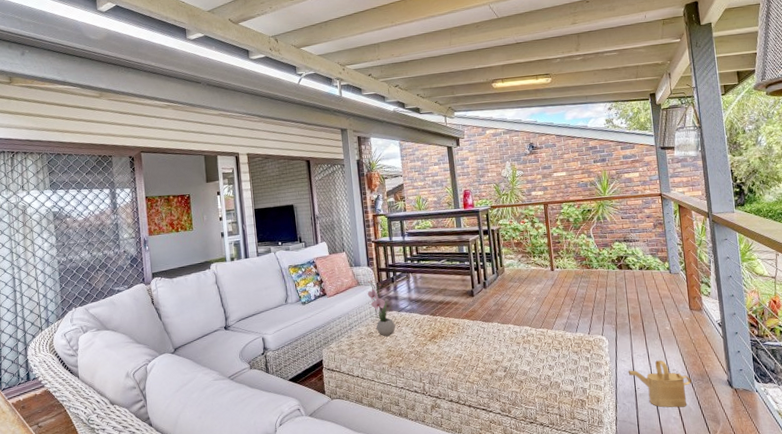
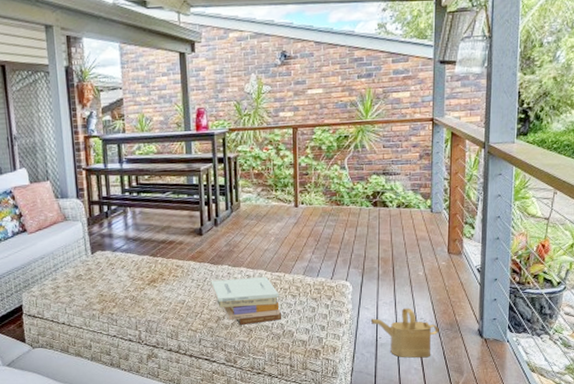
flower arrangement: present [367,280,396,337] -> none [76,215,109,280]
books: none [483,333,549,377] -> present [211,277,282,325]

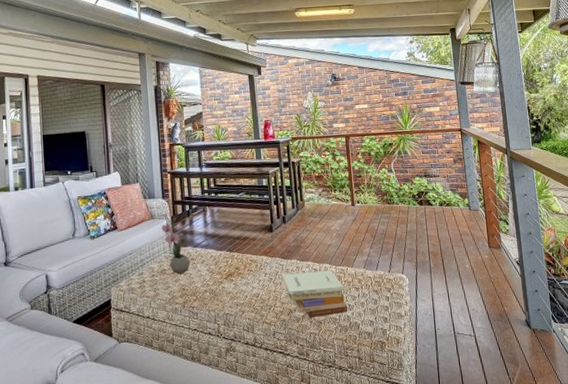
flower arrangement: none [76,215,109,280] -> present [161,213,191,274]
watering can: present [370,307,439,358] -> none [427,299,491,349]

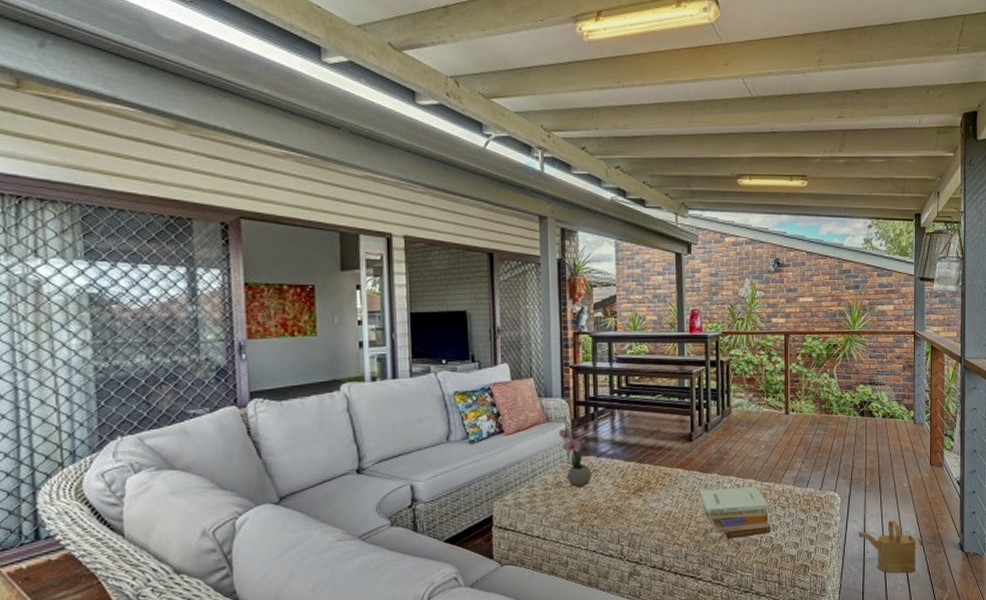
watering can: none [427,299,491,349] -> present [858,520,923,574]

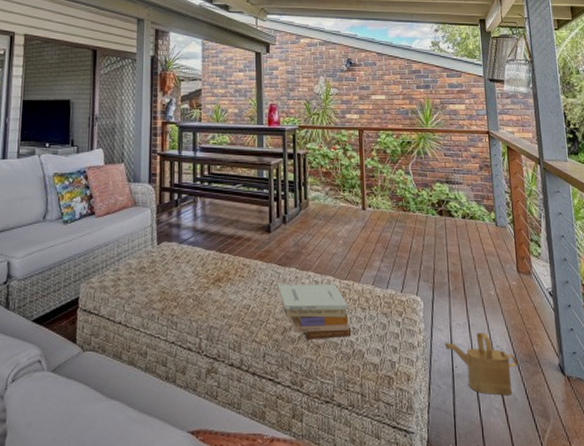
flower arrangement: present [558,416,593,488] -> none [144,201,176,274]

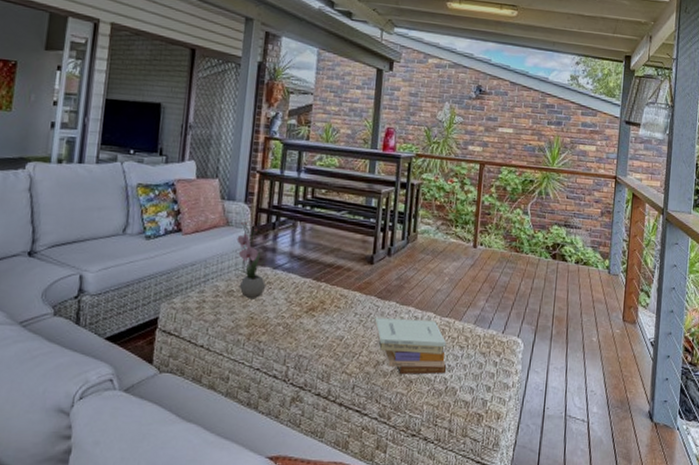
flower arrangement: none [144,201,176,274] -> present [236,221,271,299]
watering can: present [444,332,518,396] -> none [539,376,609,438]

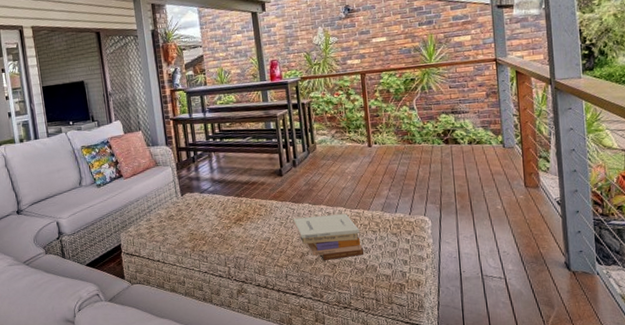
flower arrangement: present [236,221,271,299] -> none [166,160,198,220]

